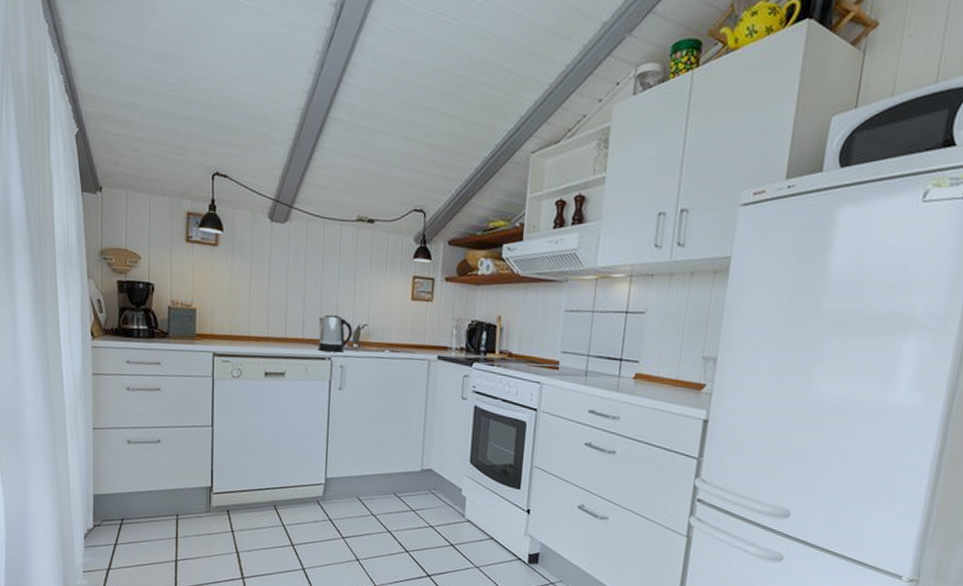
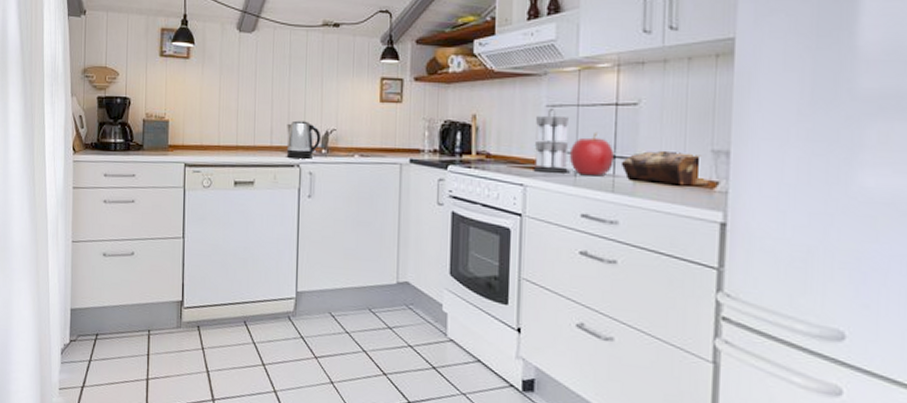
spice rack: none [549,312,584,373] -> present [533,107,568,173]
fruit: none [582,337,621,377] -> present [569,133,614,176]
bread loaf: none [626,355,700,389] -> present [620,151,711,188]

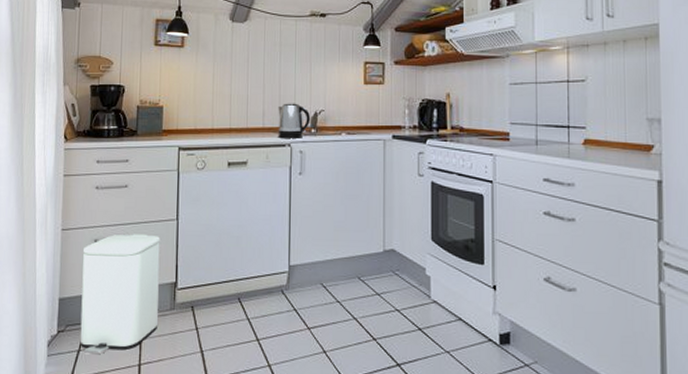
pedal bin: none [91,249,167,365] -> present [80,234,160,354]
spice rack: present [533,107,568,173] -> none [501,85,531,143]
fruit: present [569,133,614,176] -> none [530,106,568,145]
bread loaf: present [620,151,711,188] -> none [574,121,648,151]

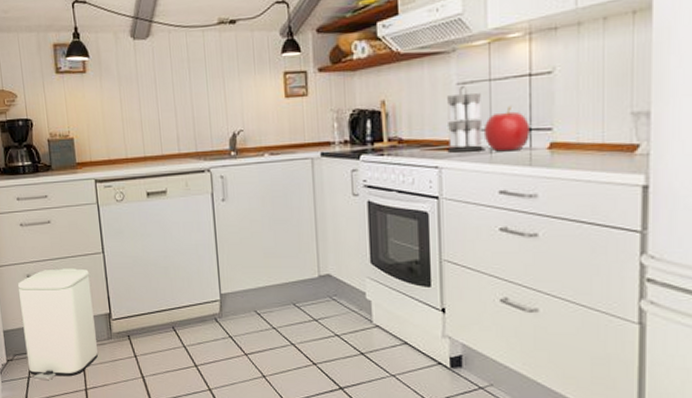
kettle: present [278,103,311,138] -> none [193,124,230,164]
spice rack: none [501,85,531,143] -> present [447,85,483,153]
fruit: none [530,106,568,145] -> present [483,106,530,152]

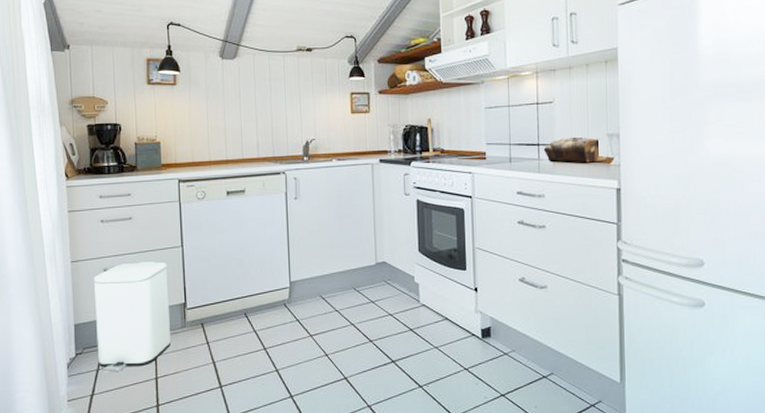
spice rack: present [447,85,483,153] -> none [478,109,505,161]
fruit: present [483,106,530,152] -> none [504,127,538,161]
bread loaf: none [537,118,631,154] -> present [543,137,608,165]

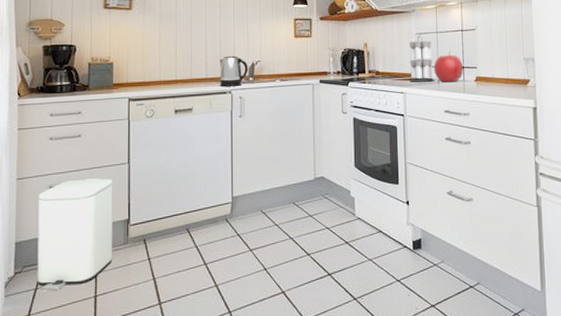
kettle: none [271,133,303,167] -> present [219,55,249,86]
spice rack: none [478,109,505,161] -> present [409,35,434,82]
fruit: none [504,127,538,161] -> present [433,51,463,83]
bread loaf: present [543,137,608,165] -> none [468,61,525,86]

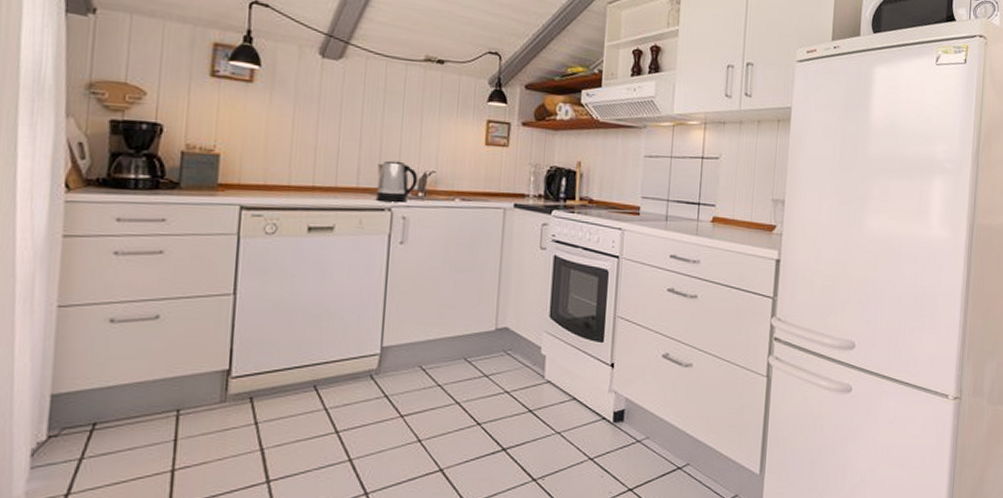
pedal bin: present [37,178,113,290] -> none [83,312,209,461]
spice rack: present [409,35,434,82] -> none [631,158,663,218]
fruit: present [433,51,463,83] -> none [662,182,699,221]

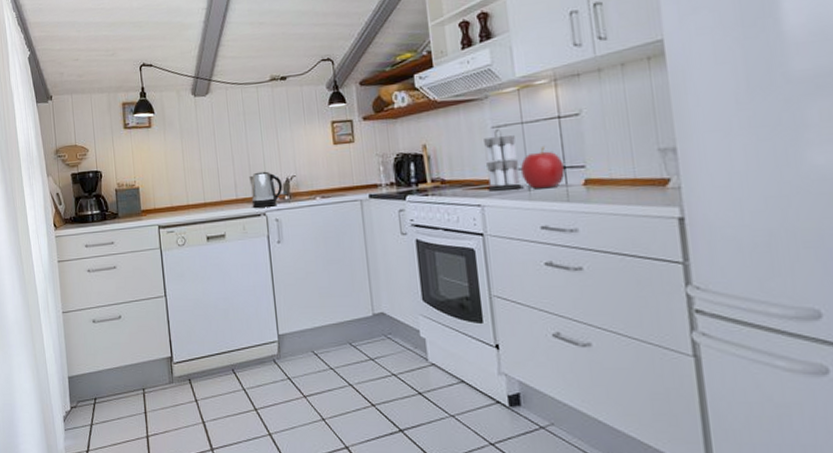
spice rack: none [631,158,663,218] -> present [484,128,522,191]
fruit: none [662,182,699,221] -> present [520,147,565,189]

